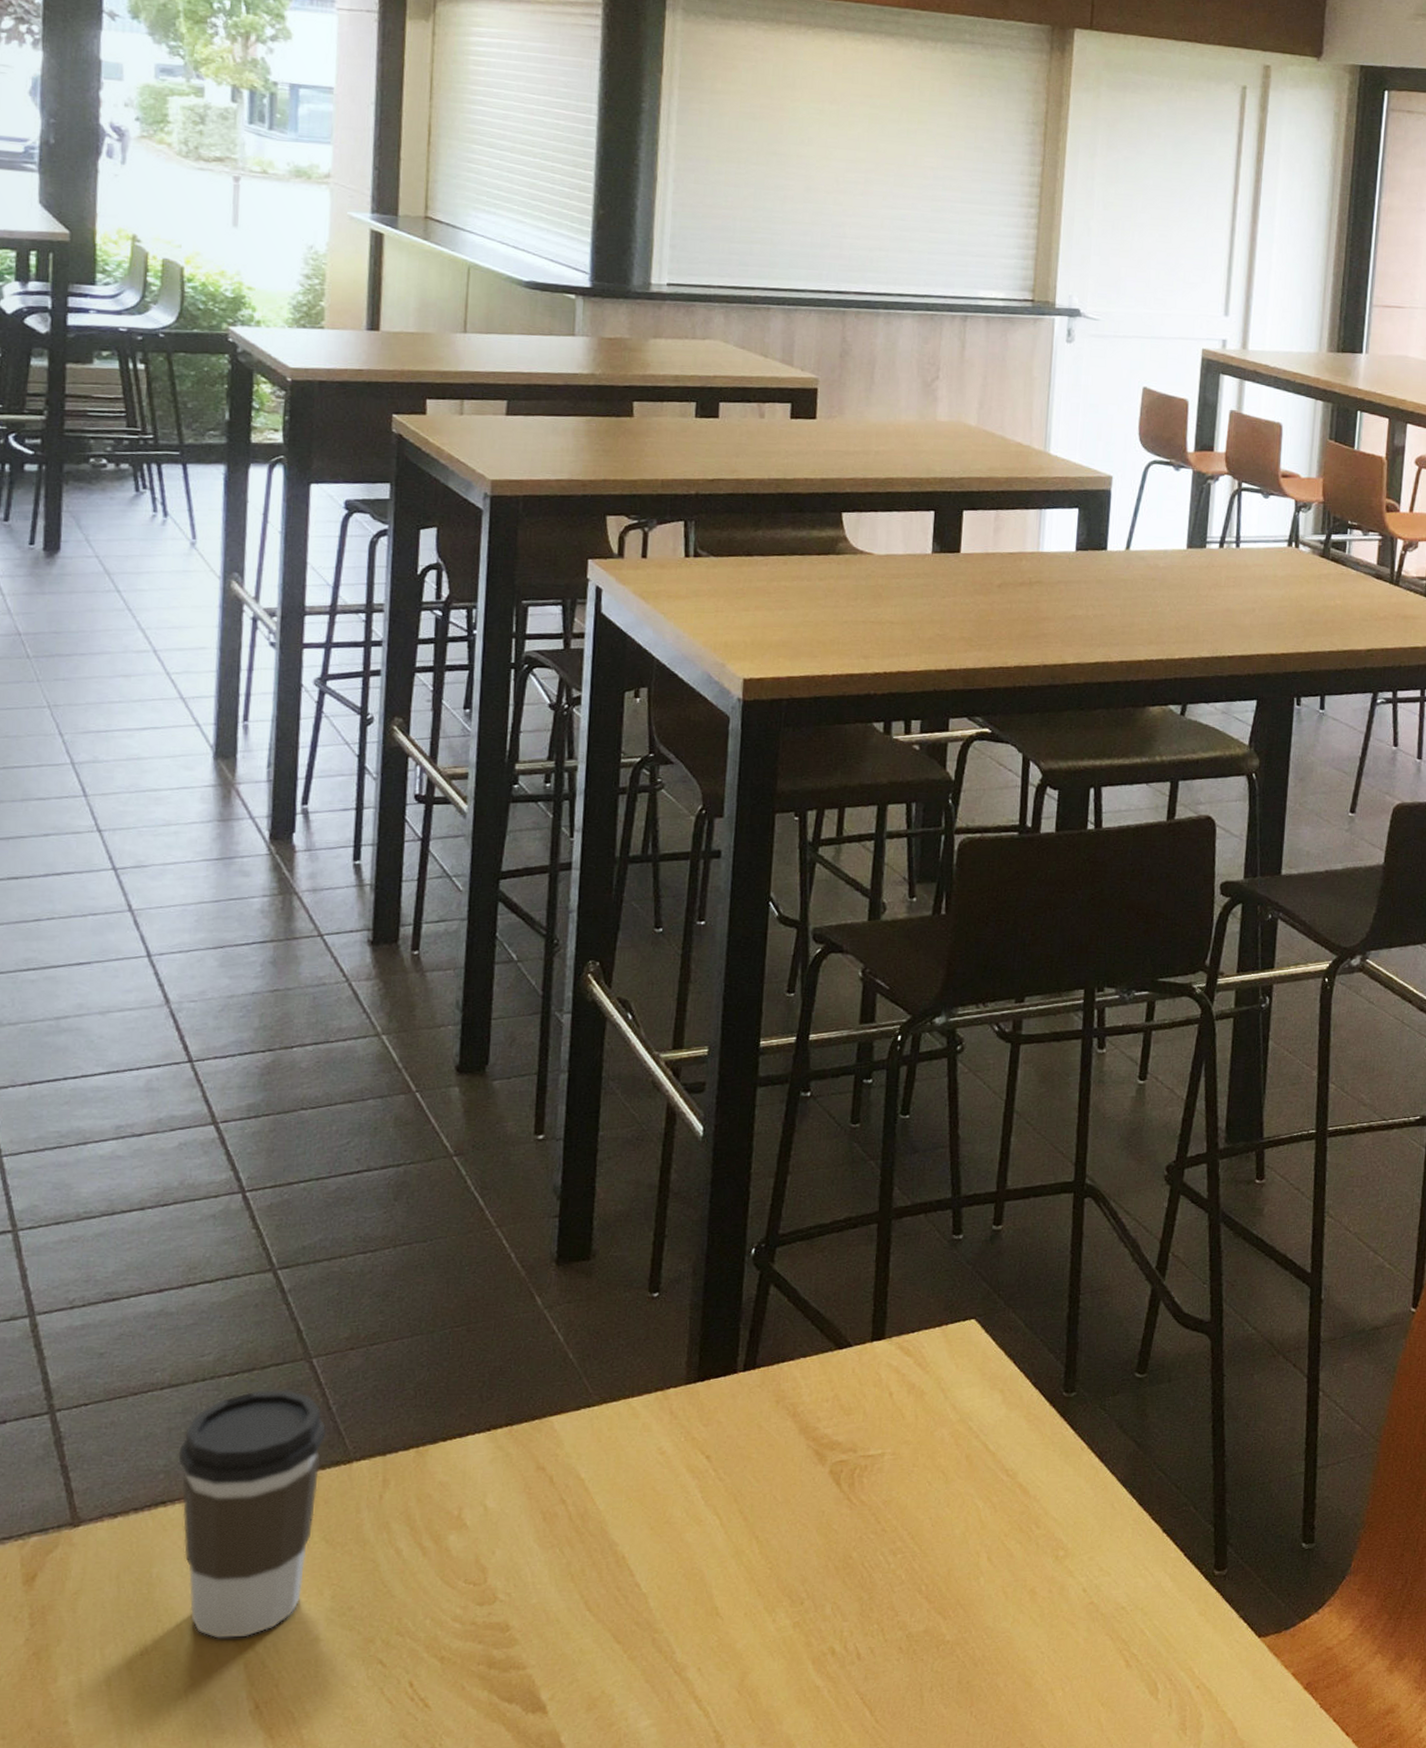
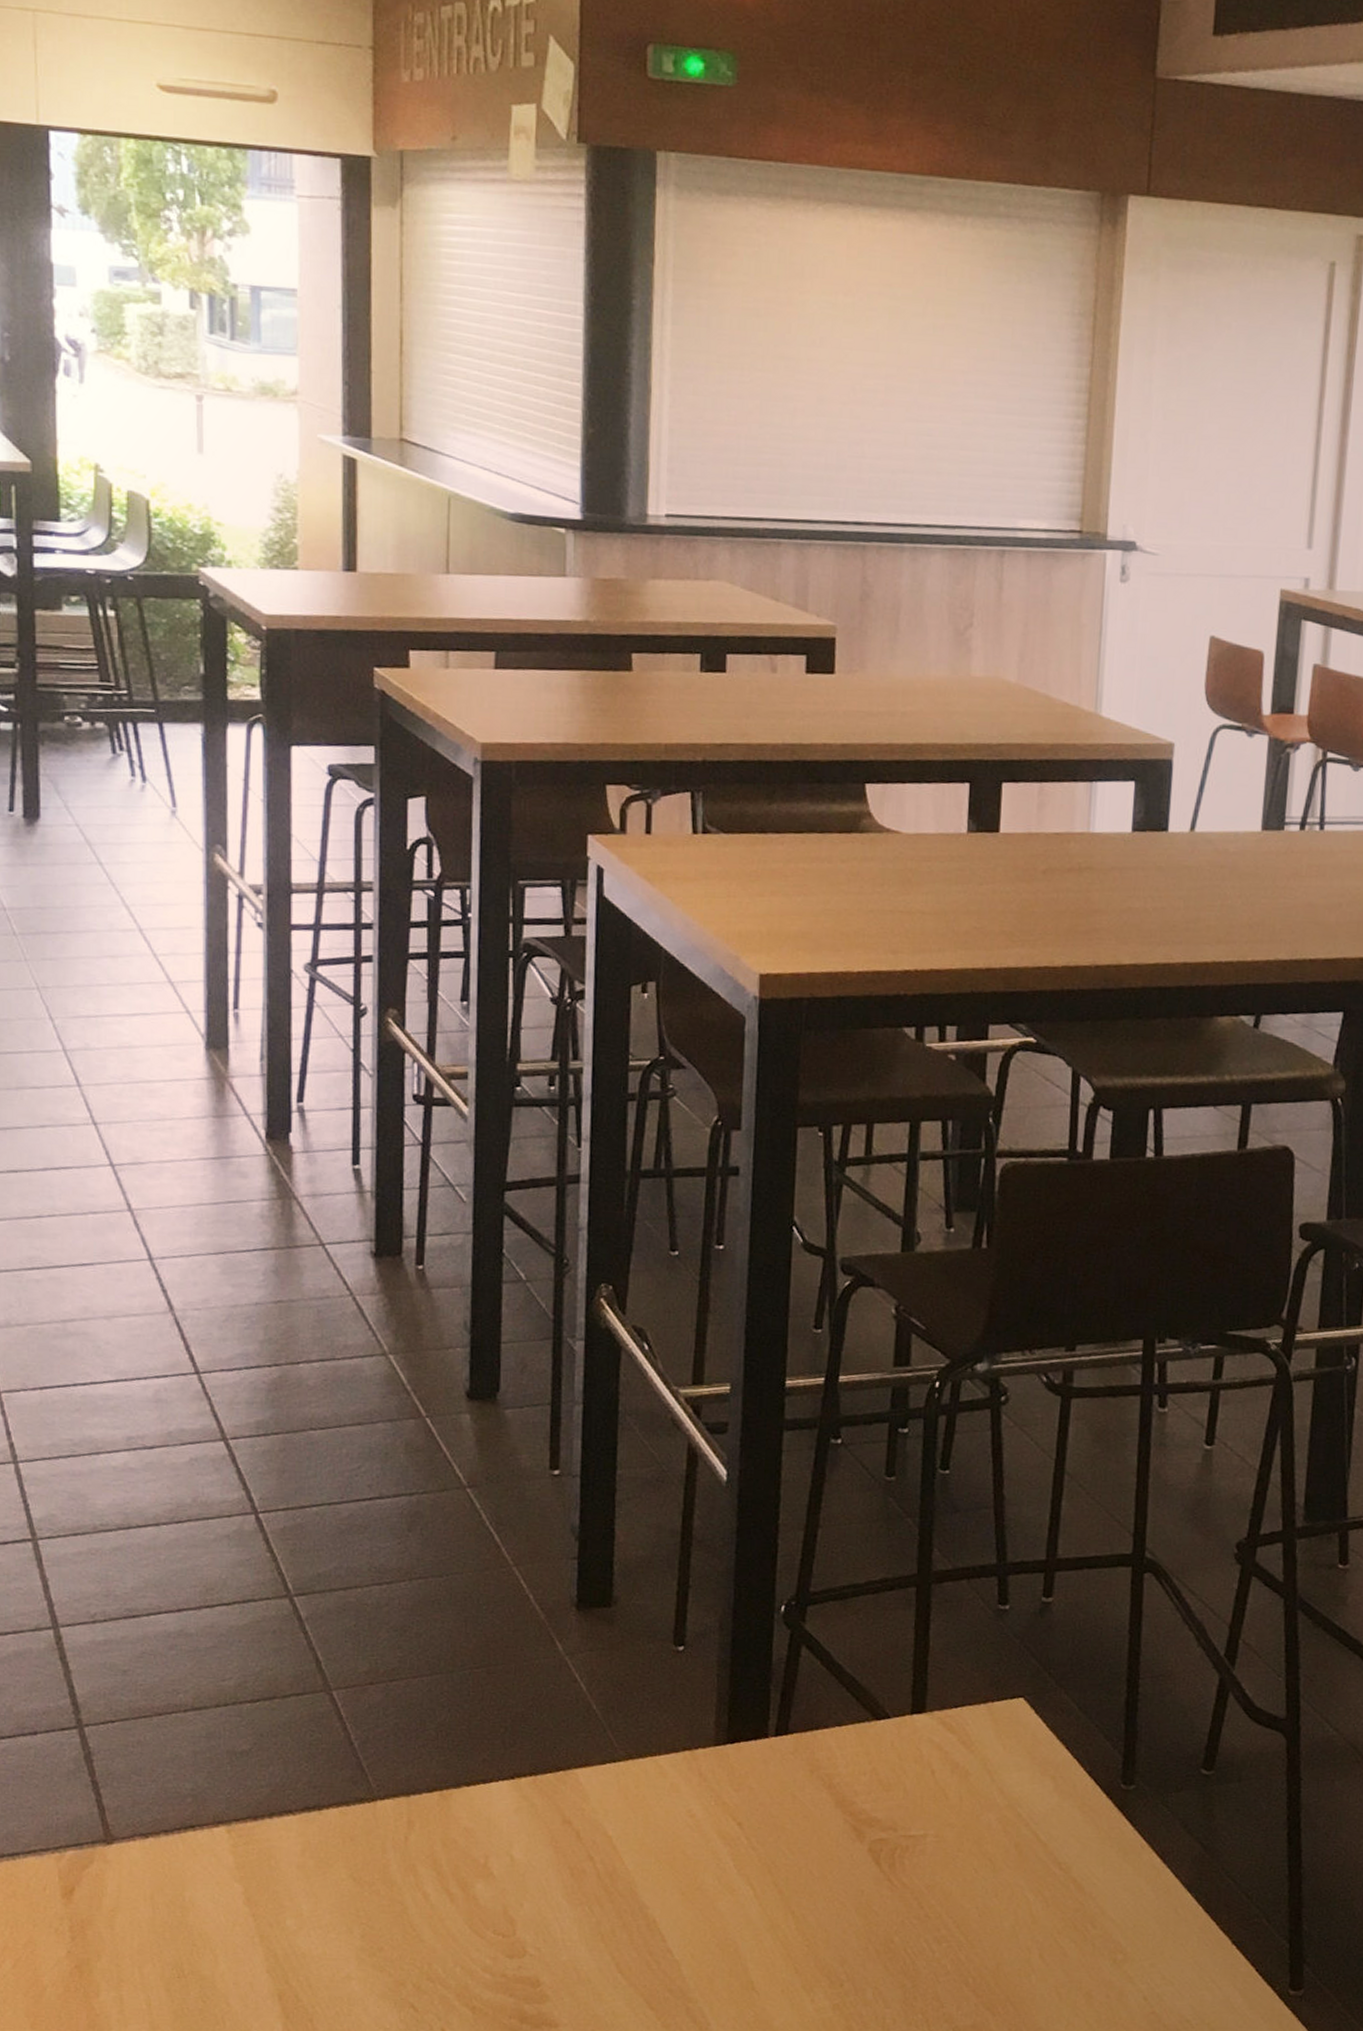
coffee cup: present [178,1389,327,1639] -> none [204,1719,350,1969]

